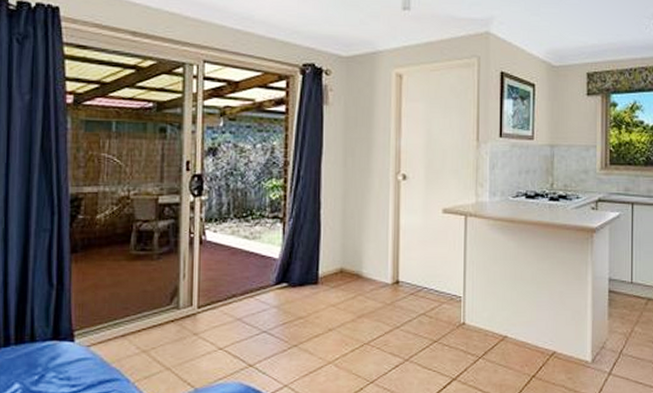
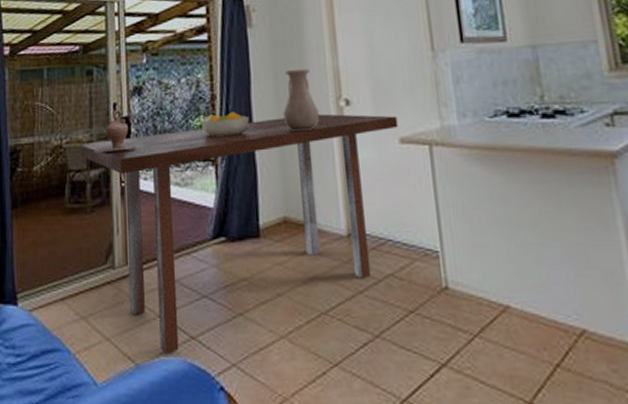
dining table: none [149,185,443,379] -> present [80,113,398,354]
ceramic jug: none [164,167,209,206] -> present [94,109,137,152]
fruit bowl: none [272,177,317,198] -> present [200,112,249,137]
vase: none [348,146,380,198] -> present [283,69,319,131]

